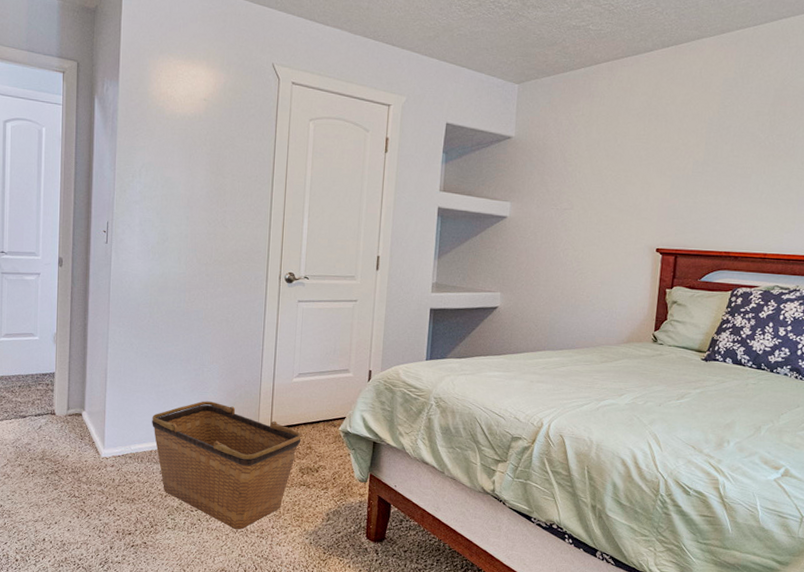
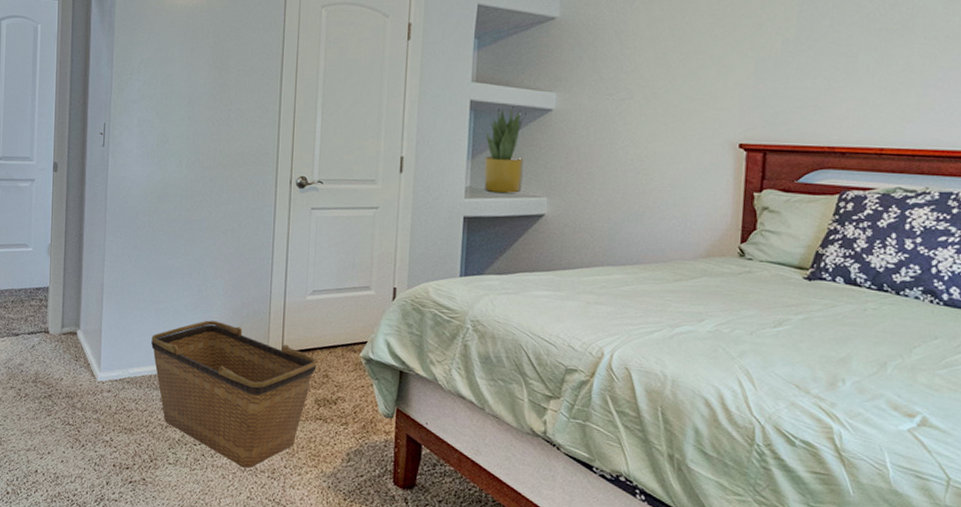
planter: none [448,215,485,289] -> present [484,108,527,194]

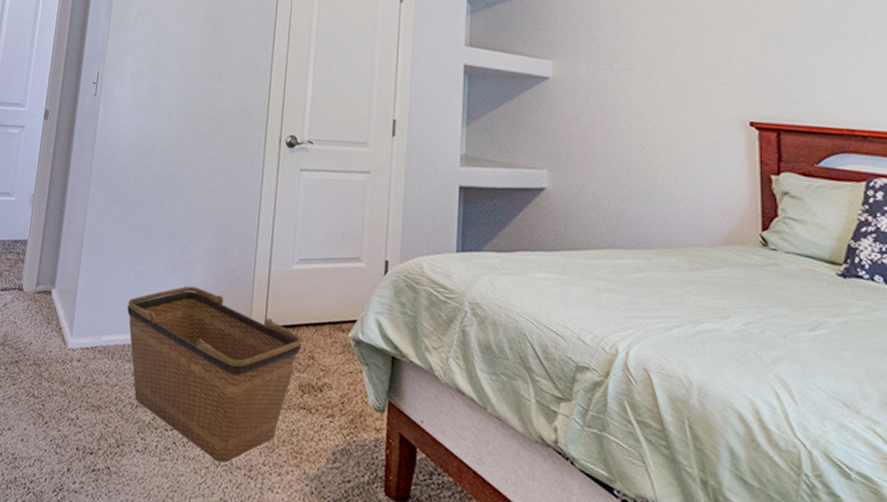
planter: present [484,108,527,194] -> none [480,74,522,164]

